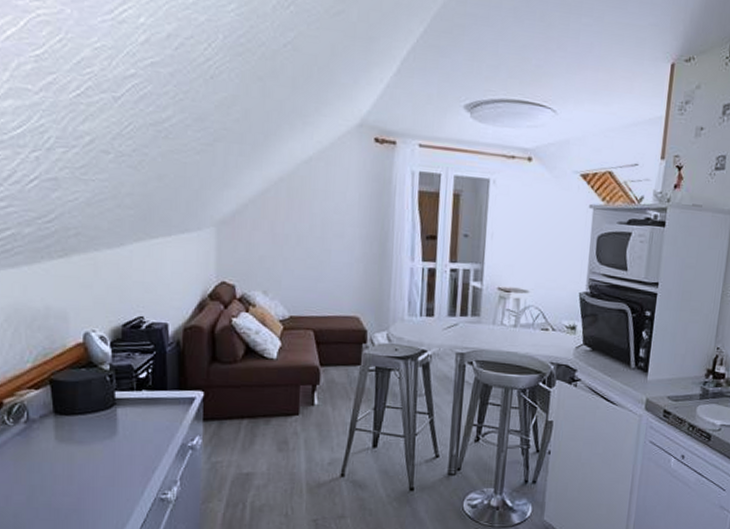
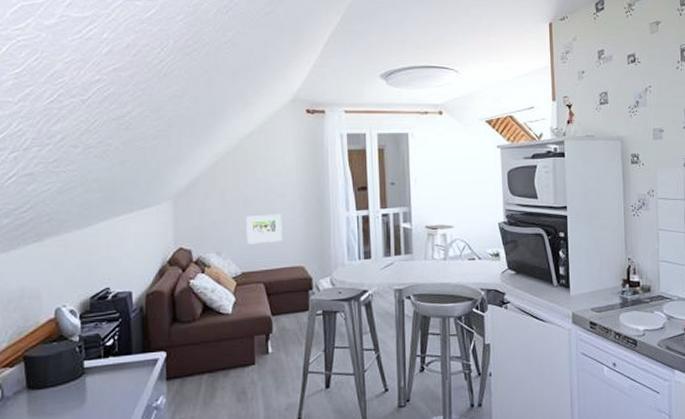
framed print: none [297,254,338,287] -> present [246,214,282,244]

